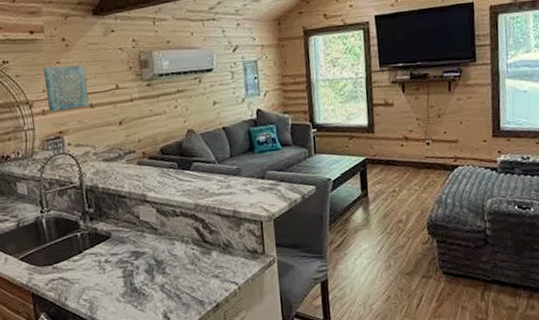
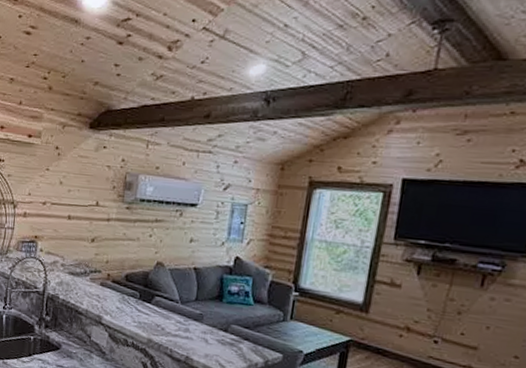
wall art: present [43,64,89,112] -> none [30,171,71,218]

